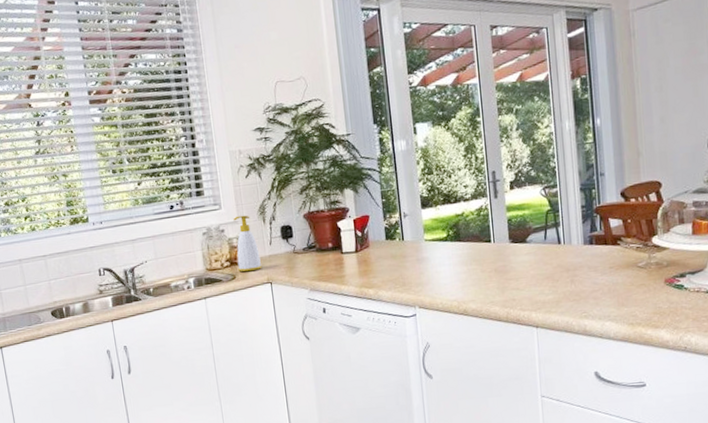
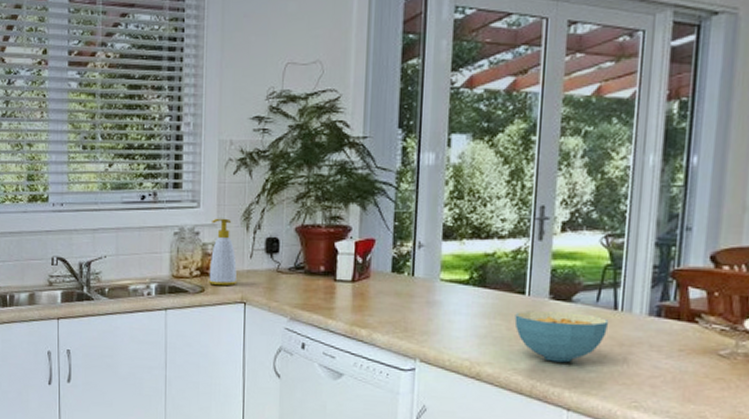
cereal bowl: none [486,250,557,292] -> present [514,311,609,363]

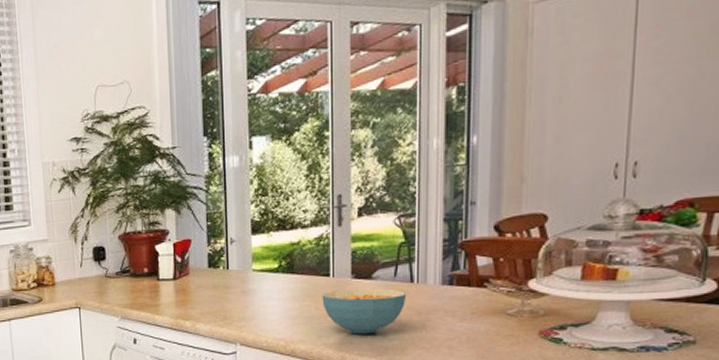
soap bottle: present [209,218,238,286] -> none [43,233,71,295]

